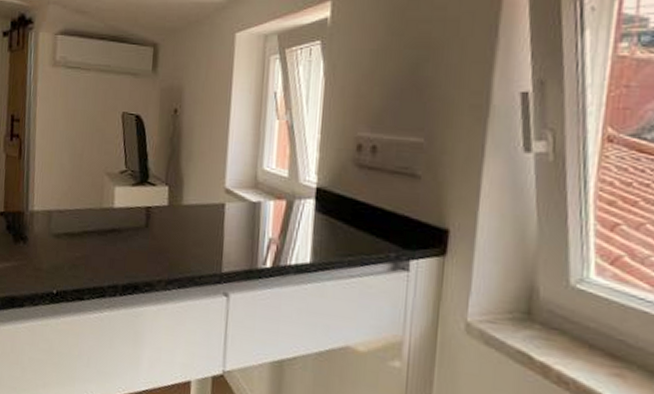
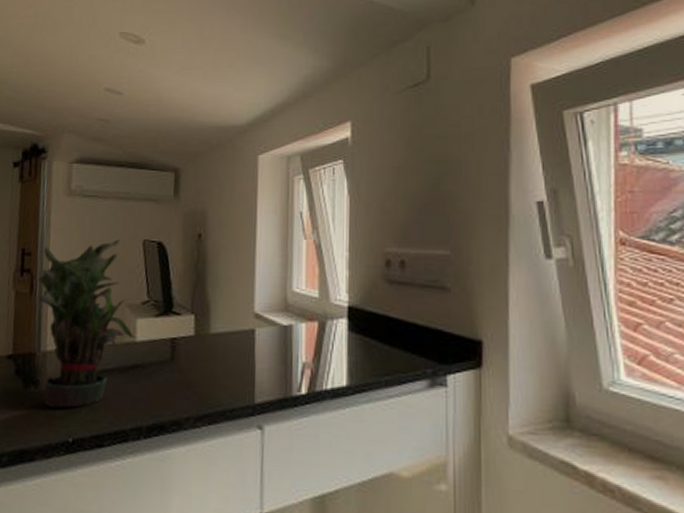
potted plant: none [26,110,113,263] -> present [38,239,134,408]

